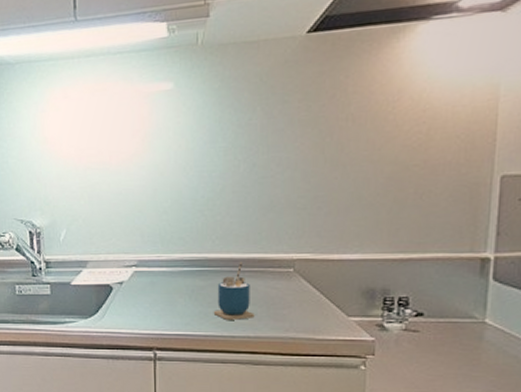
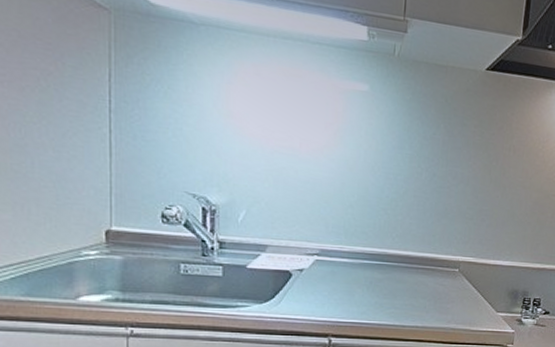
cup: present [213,261,255,320] -> none [388,259,424,311]

